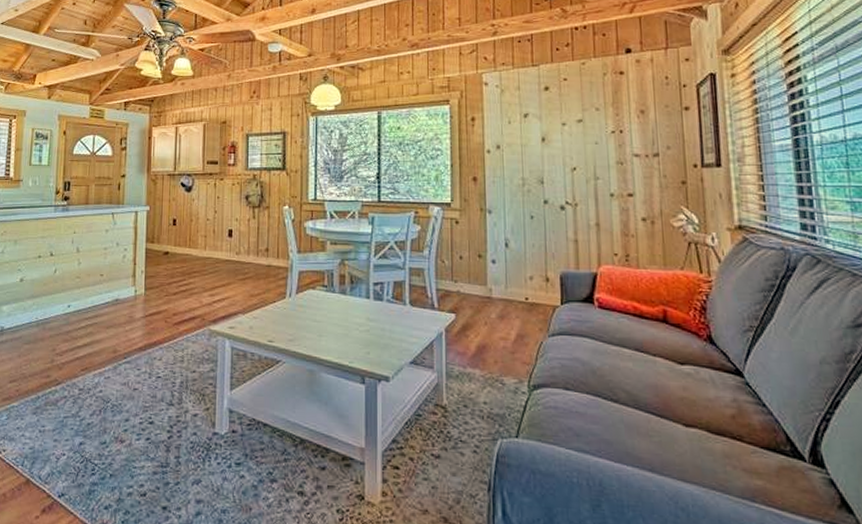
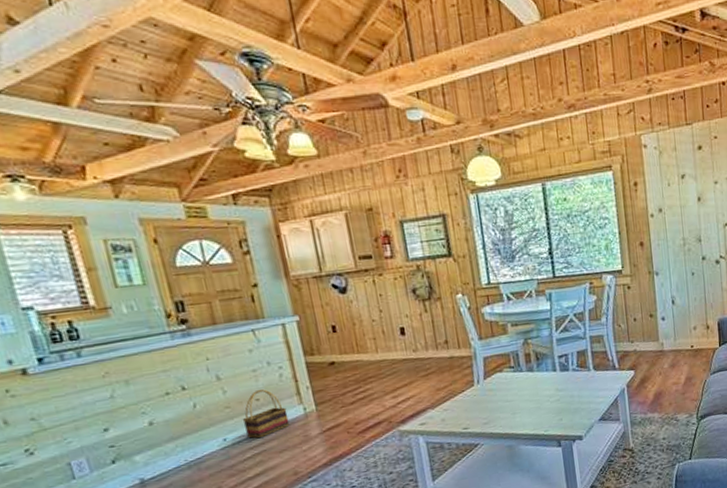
basket: none [86,267,122,311] -> present [242,389,290,439]

